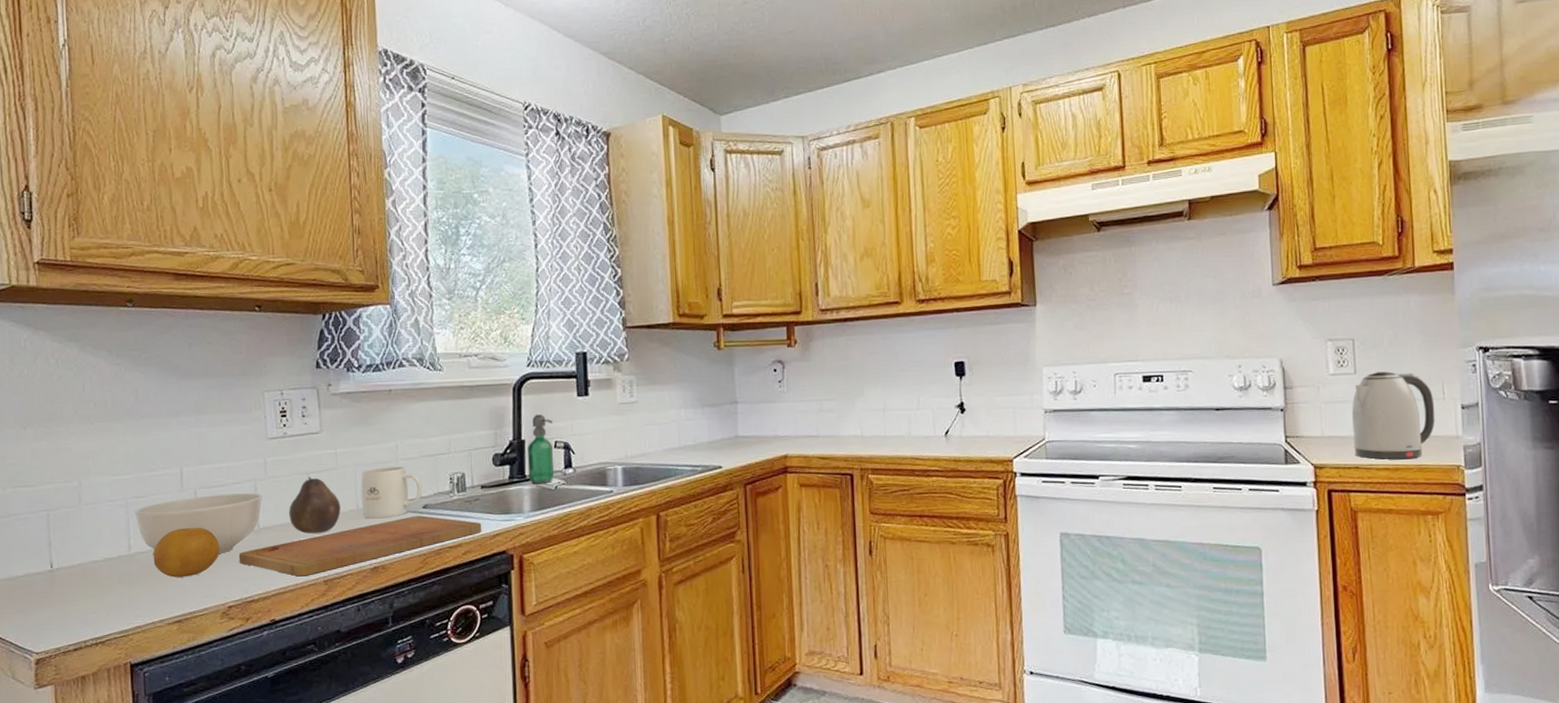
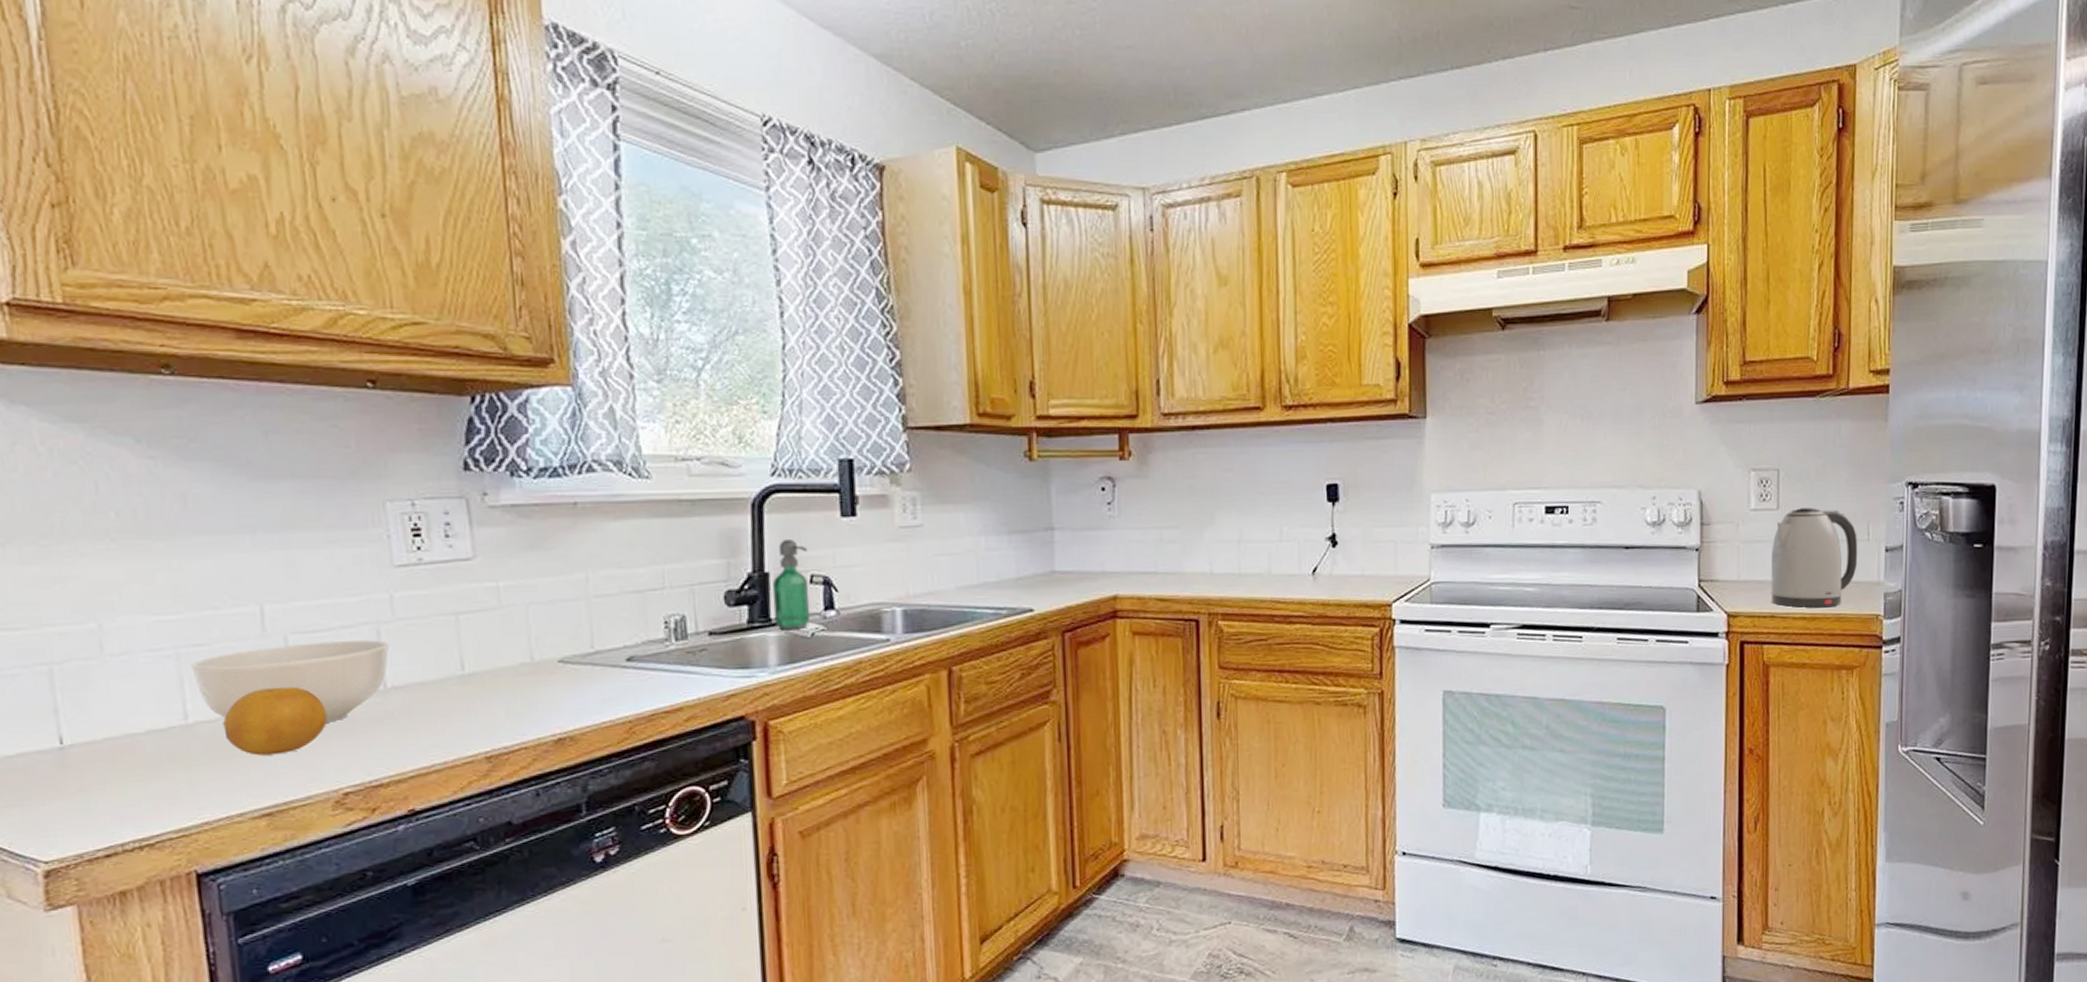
cutting board: present [238,515,482,577] -> none [356,670,711,752]
fruit: present [288,476,341,534] -> none [429,618,508,696]
mug: present [360,466,423,519] -> none [535,606,626,675]

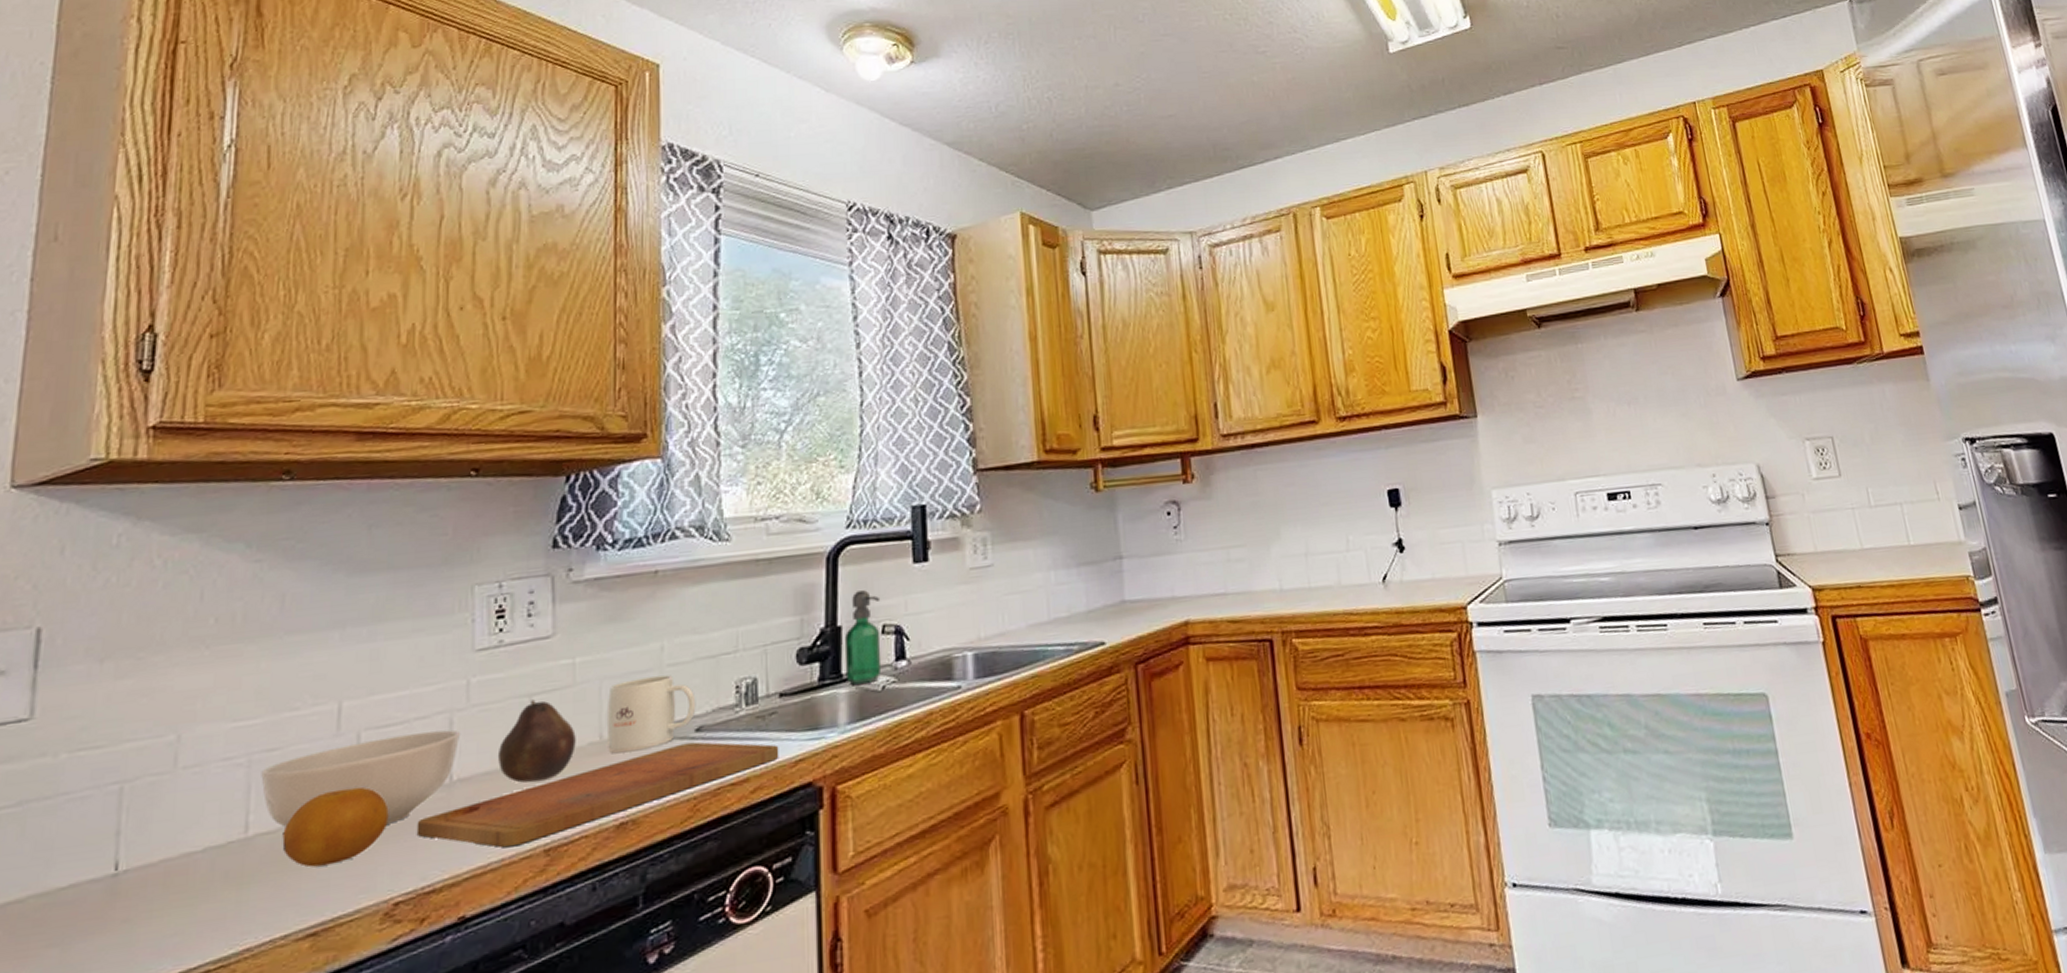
cutting board: none [356,670,711,752] -> present [416,742,779,848]
fruit: none [429,618,508,696] -> present [497,699,576,783]
mug: none [535,606,626,675] -> present [606,675,696,754]
kettle: present [1771,508,1858,608] -> none [1842,471,1934,575]

